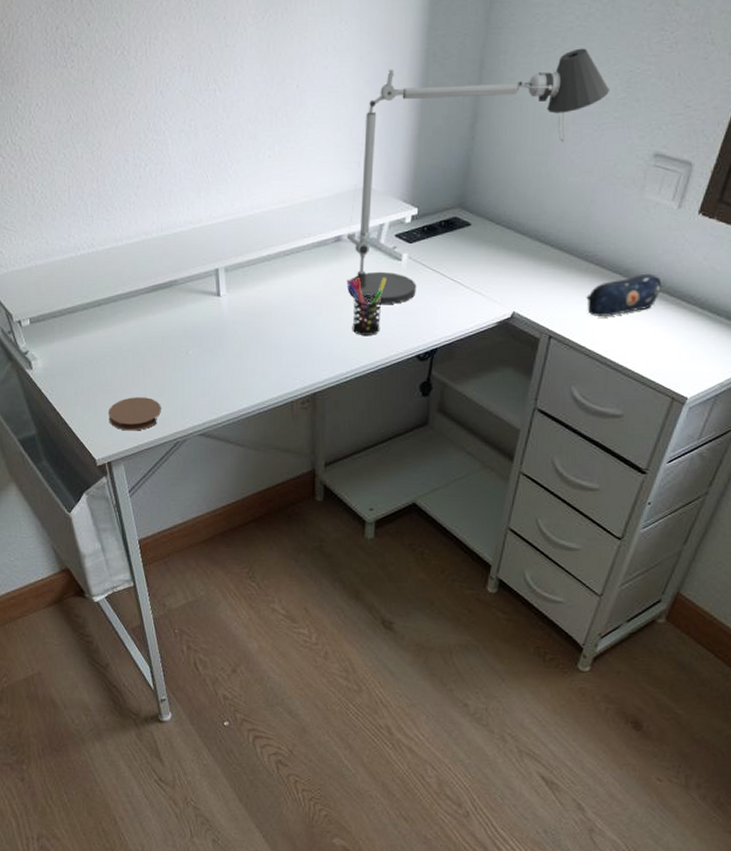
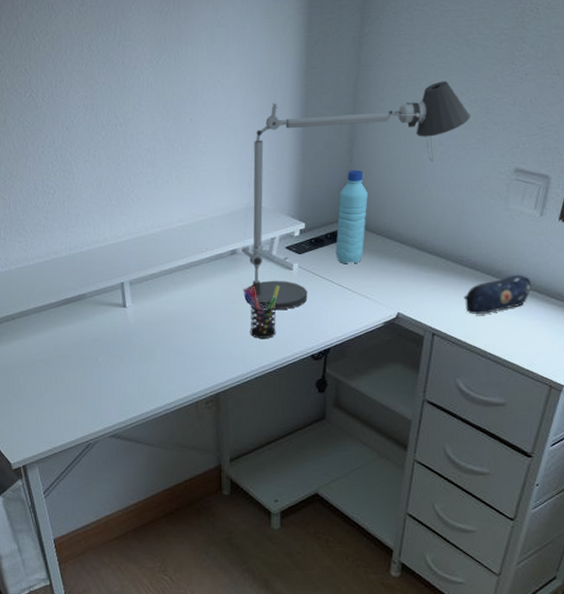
coaster: present [107,397,161,431] -> none [22,403,73,435]
water bottle: none [449,149,489,255] -> present [335,169,368,263]

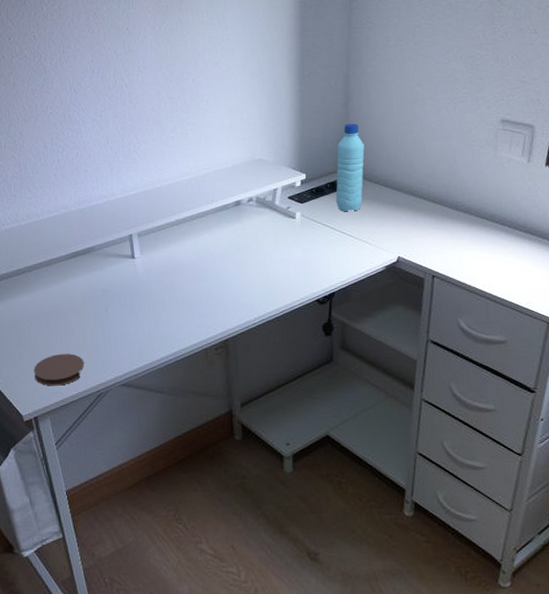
coaster: none [22,403,73,435] -> present [33,354,84,386]
desk lamp: present [241,81,471,310] -> none [245,40,458,257]
pen holder: present [243,286,280,339] -> none [248,234,284,285]
pencil case: present [464,274,532,314] -> none [460,217,524,256]

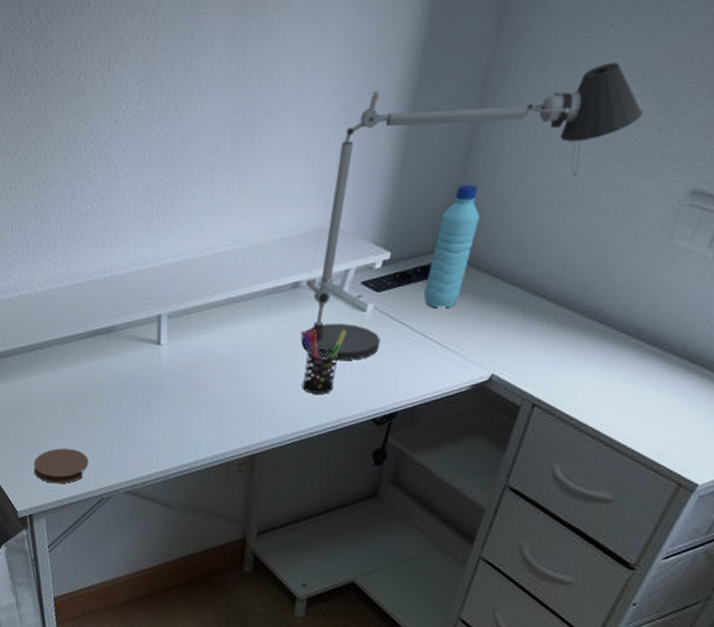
desk lamp: none [245,40,458,257] -> present [301,62,644,360]
pen holder: none [248,234,284,285] -> present [301,329,347,394]

